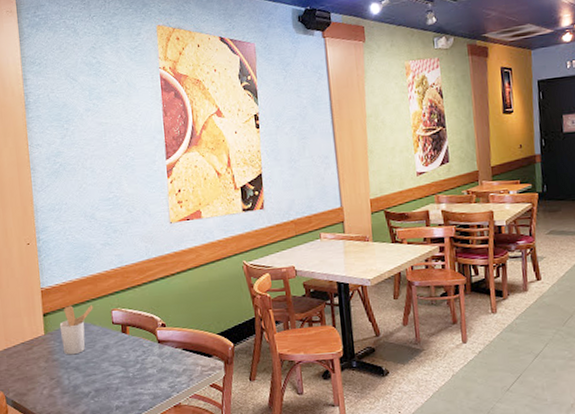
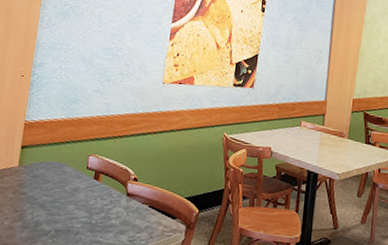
utensil holder: present [59,305,93,355] -> none [33,143,72,192]

